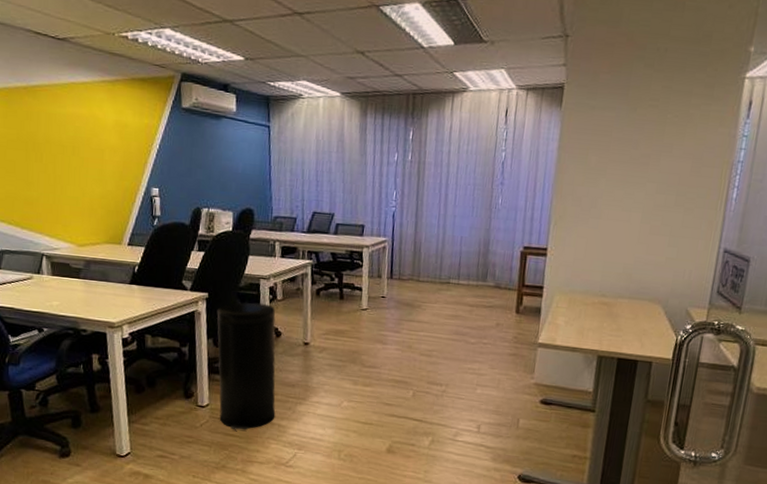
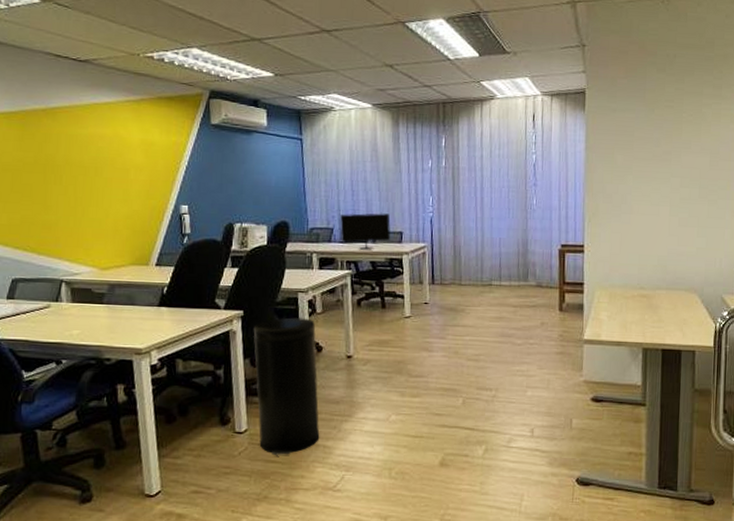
computer monitor: none [303,204,353,242] -> present [340,213,391,250]

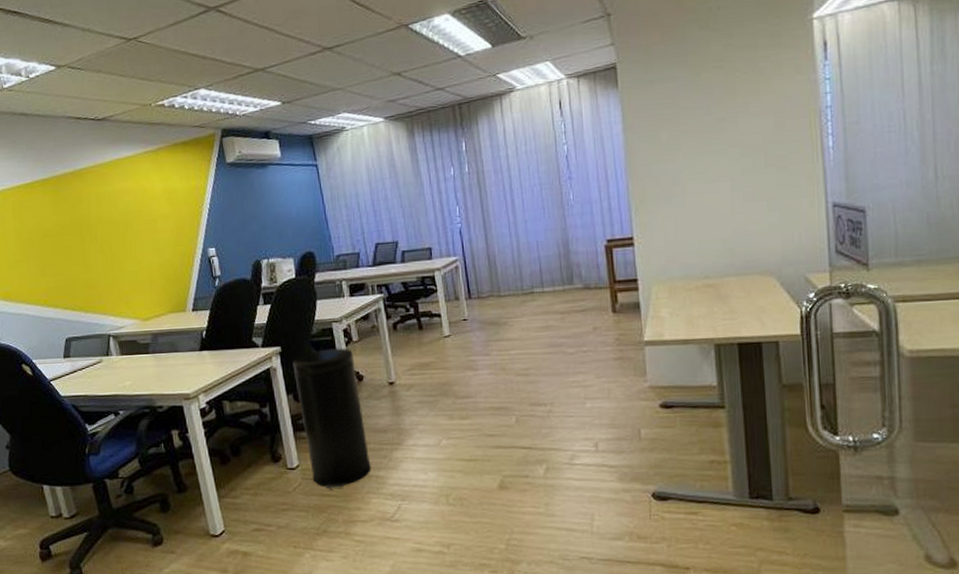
computer monitor: present [340,213,391,250] -> none [365,230,420,272]

